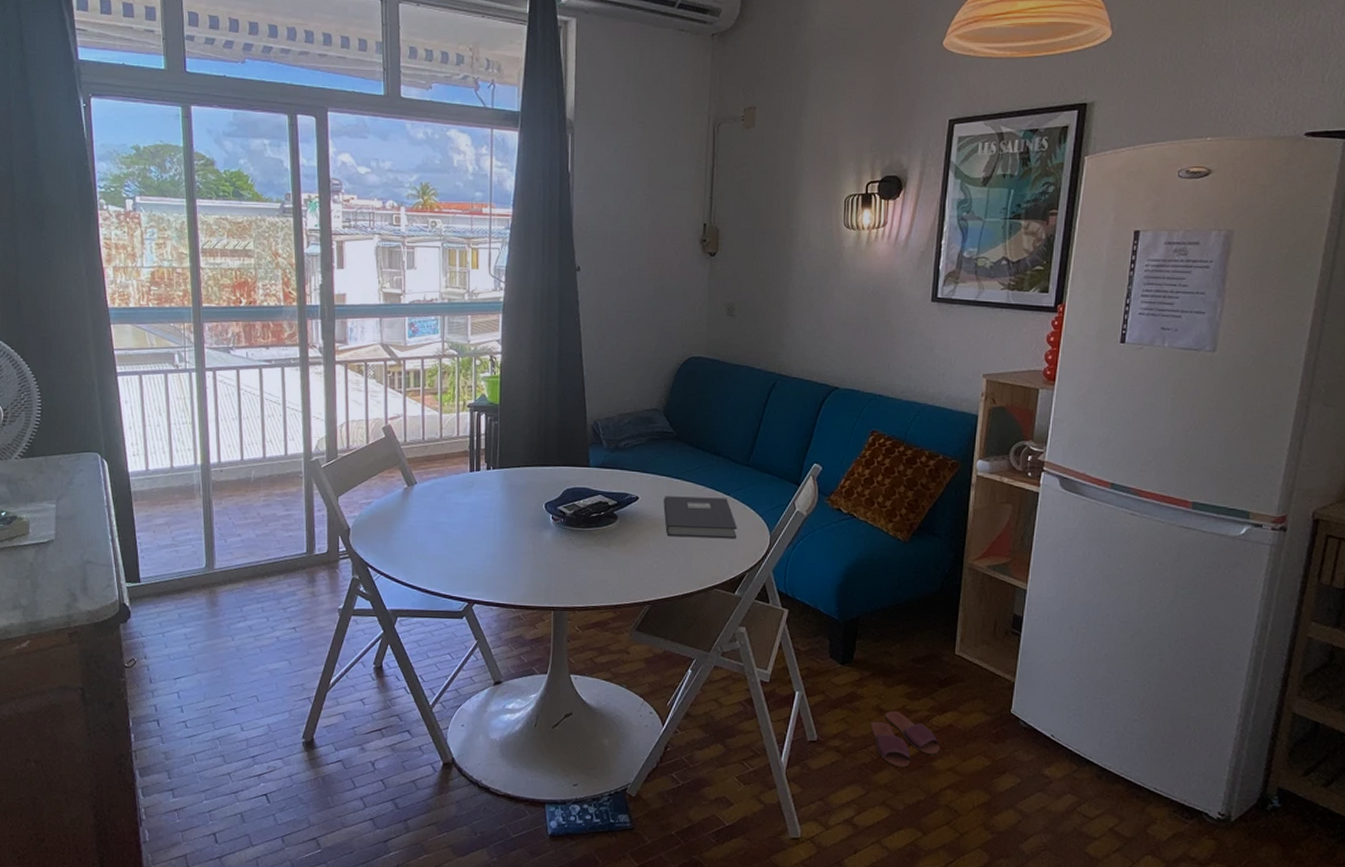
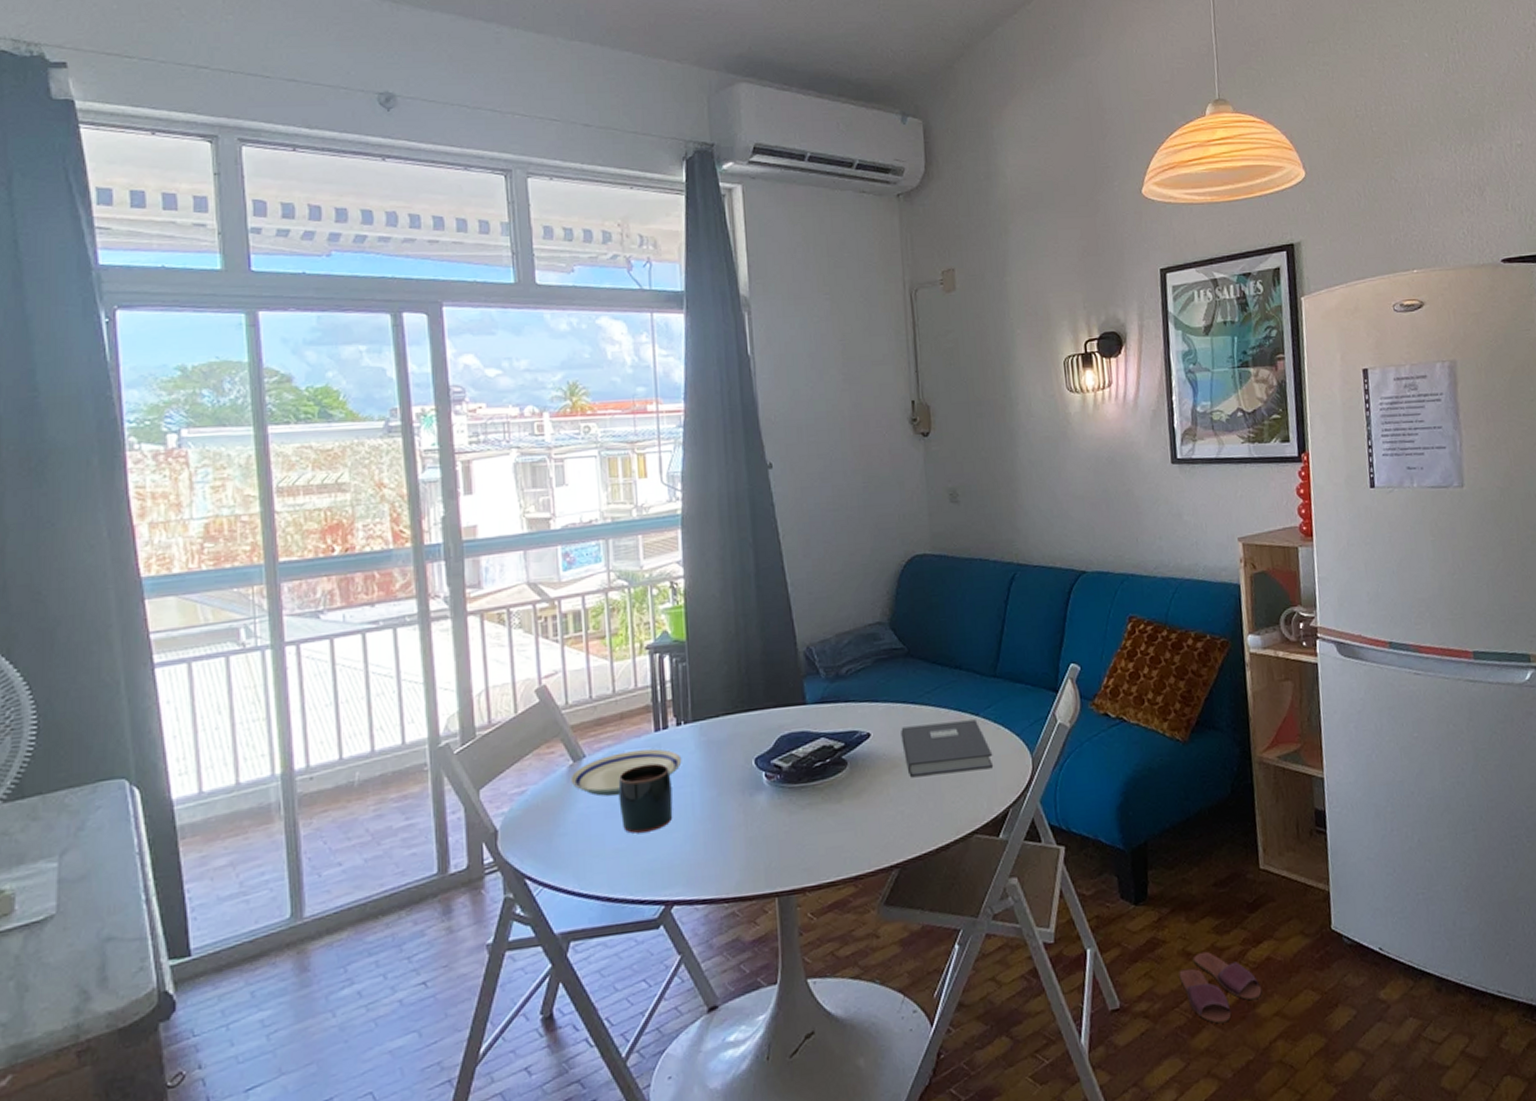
plate: none [405,484,489,515] -> present [570,749,682,797]
mug: none [439,496,480,547] -> present [618,763,673,834]

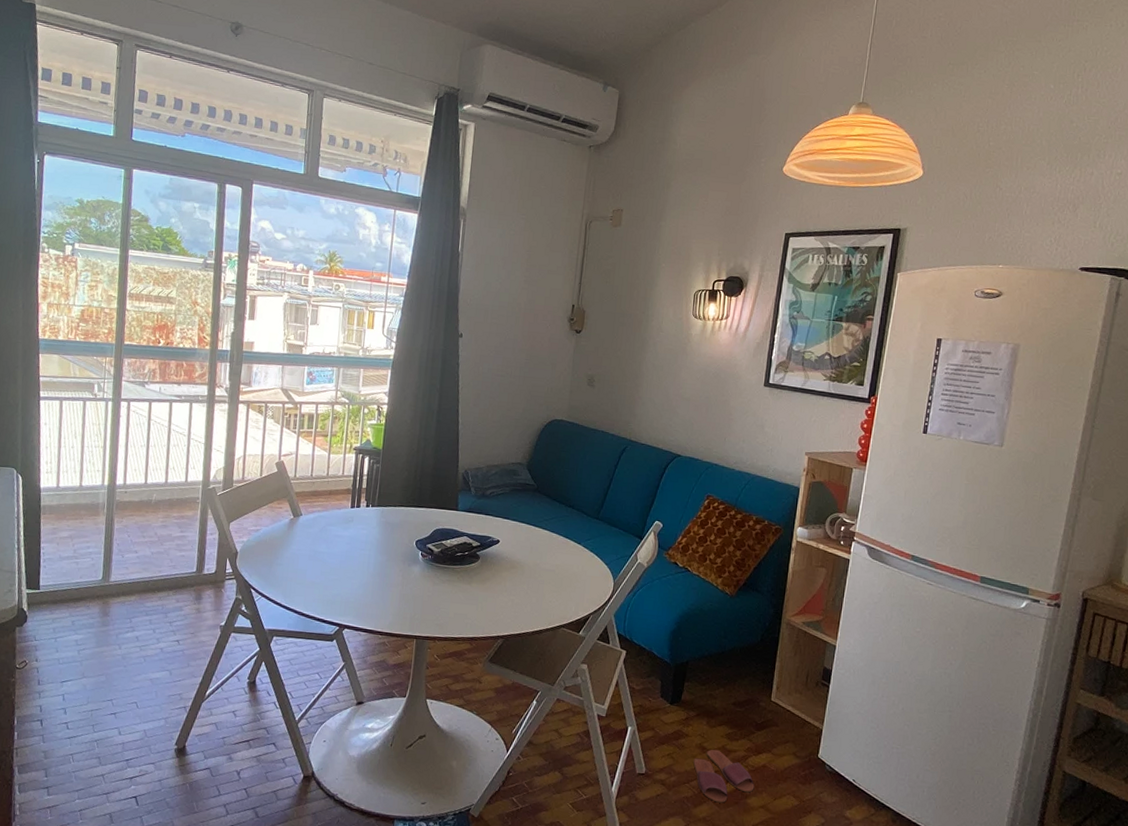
plate: present [570,749,682,797] -> none [290,517,366,546]
mug: present [618,763,673,834] -> none [319,528,357,576]
book: present [901,719,993,776] -> none [521,541,586,583]

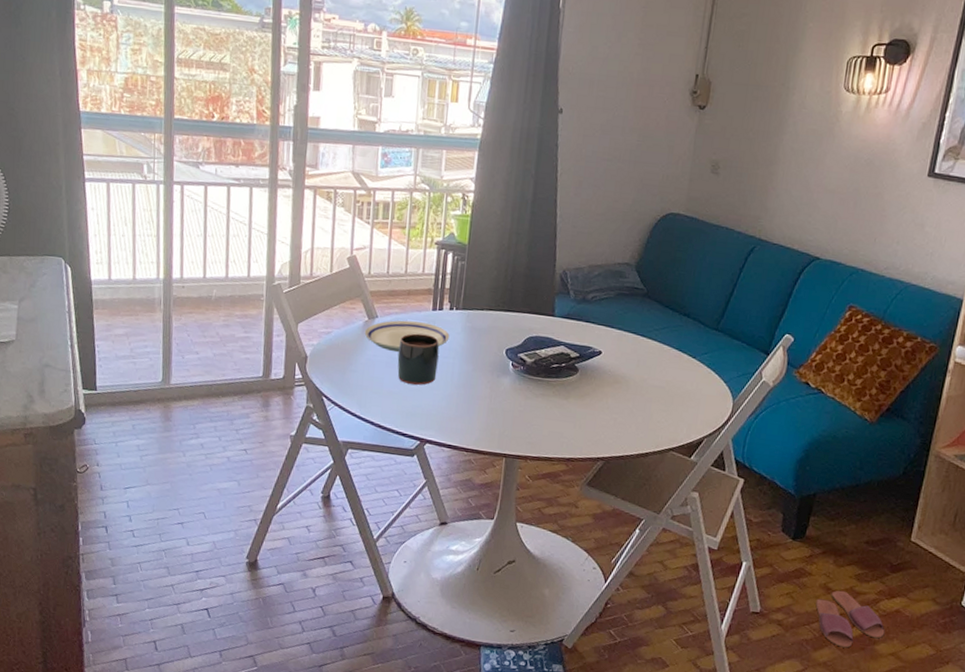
plate: none [290,517,366,546] -> present [364,320,450,352]
mug: none [319,528,357,576] -> present [397,333,440,385]

